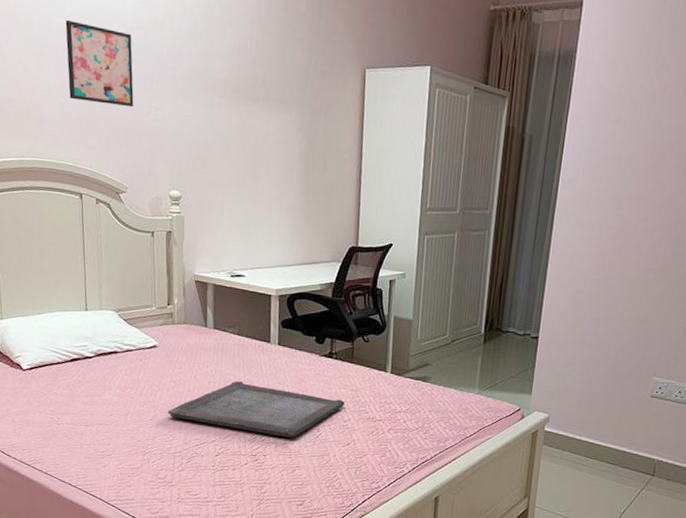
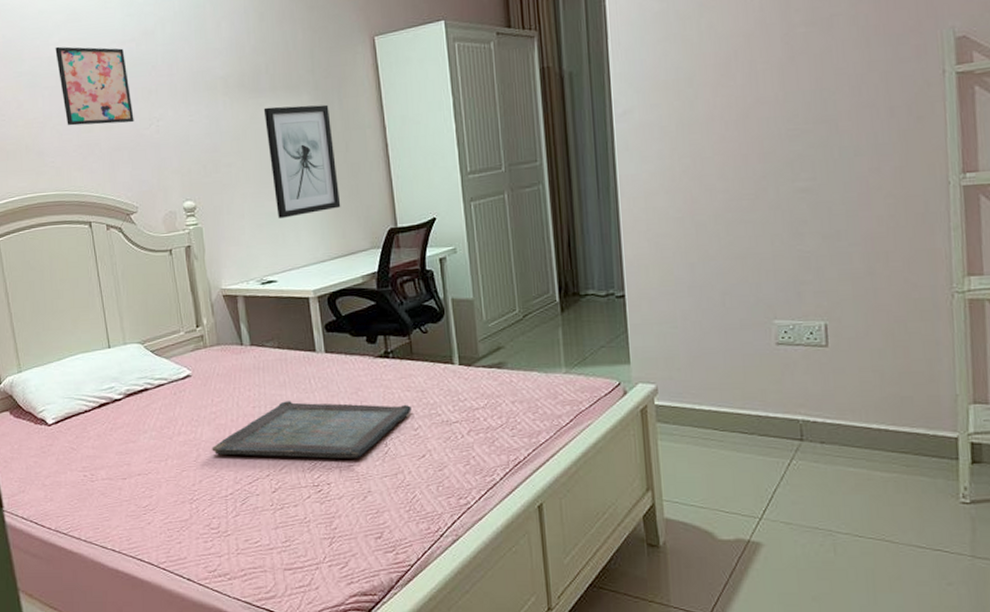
wall art: none [254,116,315,222] -> present [263,104,341,218]

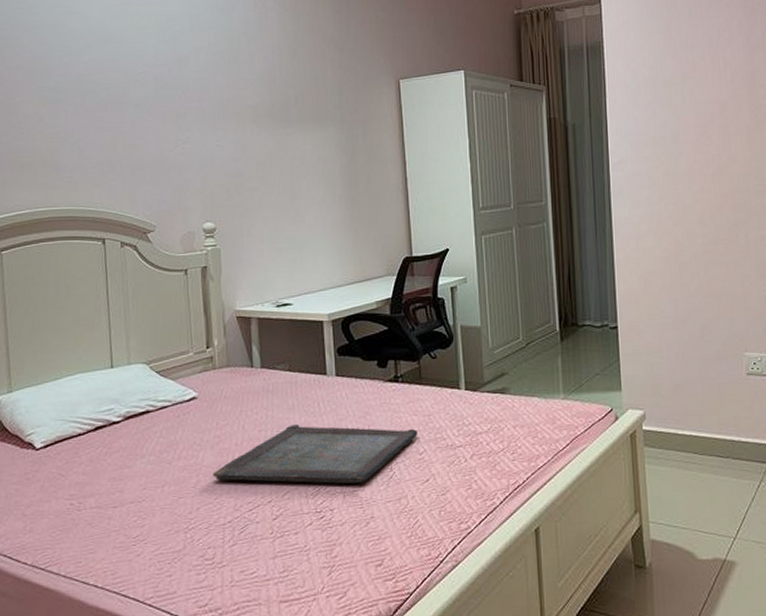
wall art: present [55,46,134,126] -> none [84,65,160,144]
wall art: present [263,104,341,218] -> none [290,137,360,243]

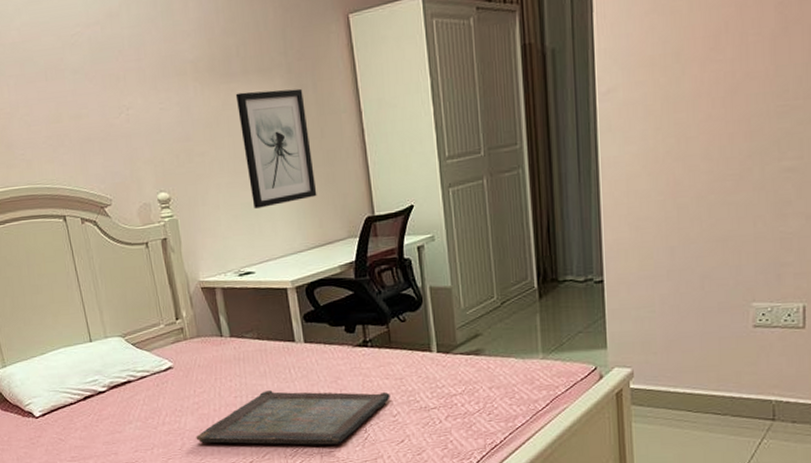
wall art: none [290,137,360,243] -> present [235,88,317,208]

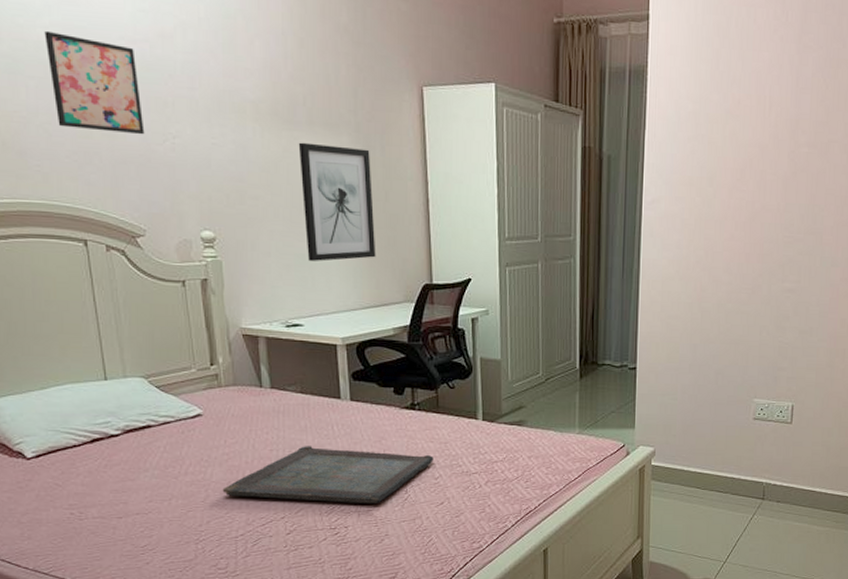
wall art: none [17,31,103,117] -> present [44,30,145,135]

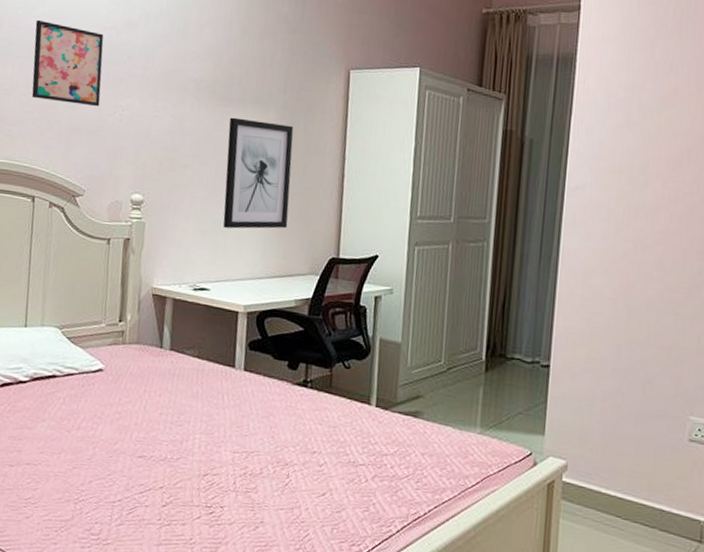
serving tray: present [222,446,434,503] -> none [109,413,320,485]

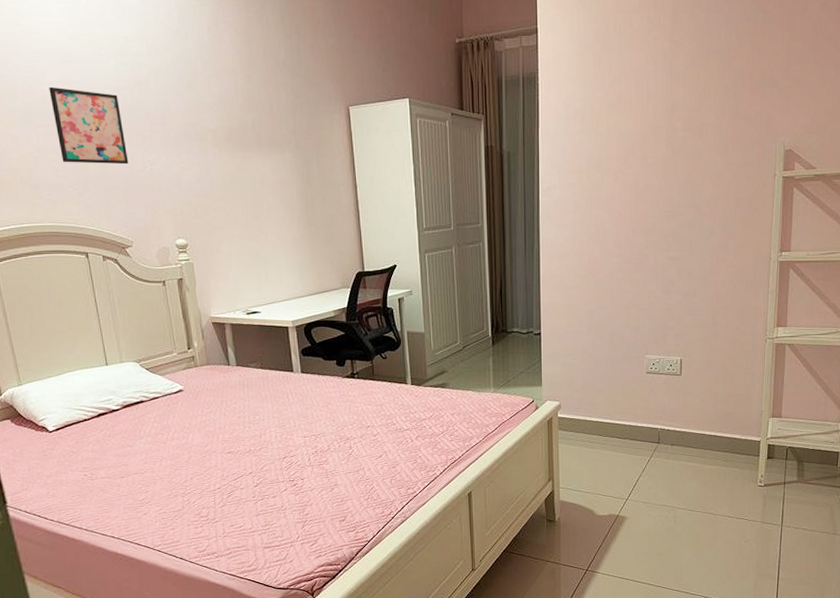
wall art: present [223,117,294,229] -> none [250,160,317,258]

